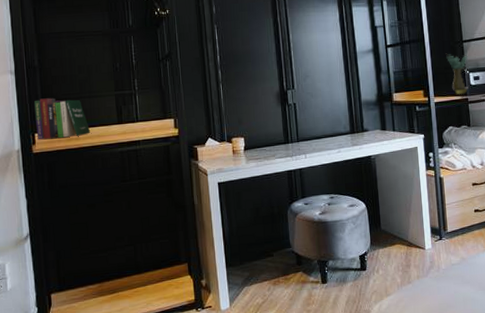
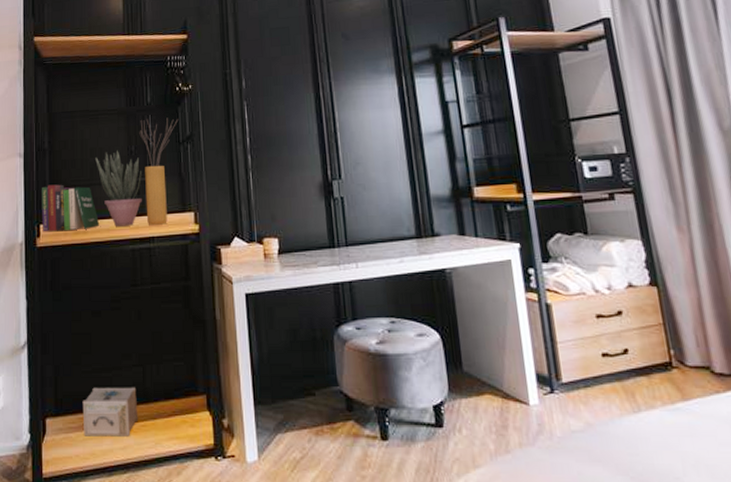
decorative box: none [82,262,132,305] -> present [82,387,139,437]
potted plant: none [84,67,128,133] -> present [95,150,142,227]
vase: none [123,38,158,131] -> present [139,117,179,225]
vase: present [446,53,468,95] -> none [546,135,582,191]

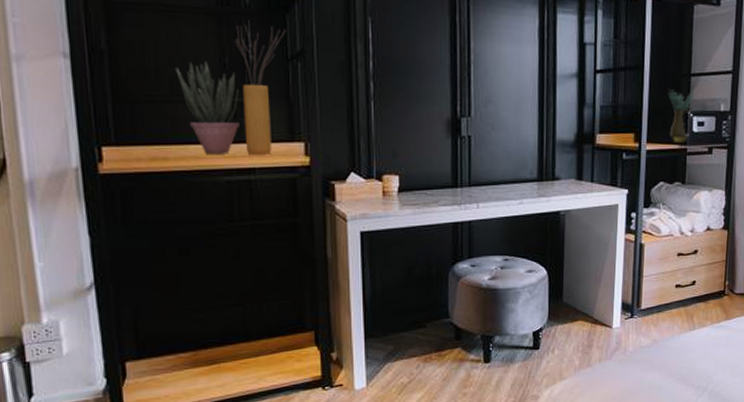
books: present [42,184,100,232] -> none [101,97,185,157]
decorative box: present [82,387,139,437] -> none [170,326,238,377]
vase: none [546,135,582,191] -> present [668,88,693,144]

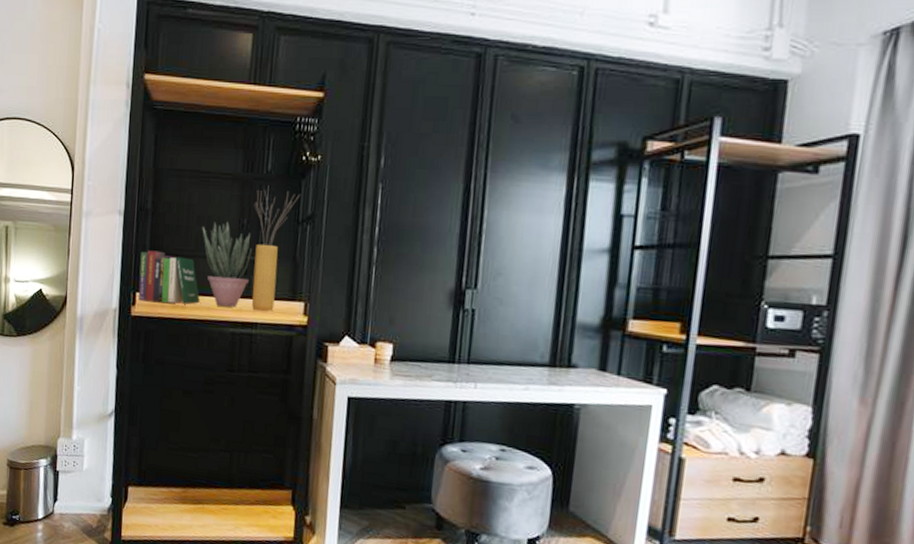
books: none [101,97,185,157] -> present [138,250,200,305]
vase: present [668,88,693,144] -> none [732,272,770,341]

